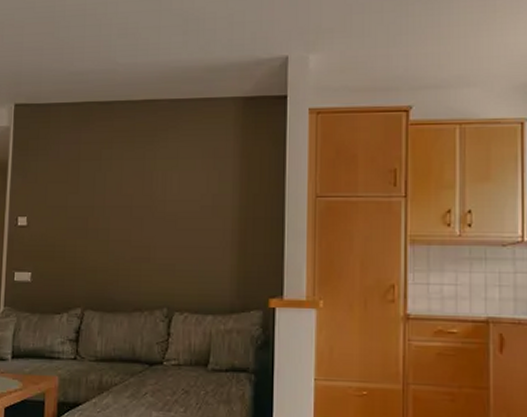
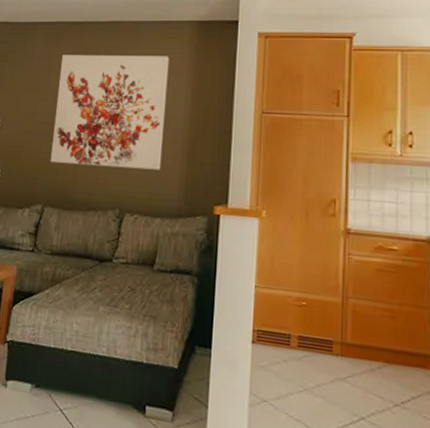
wall art: none [87,137,214,264] -> present [50,55,170,170]

